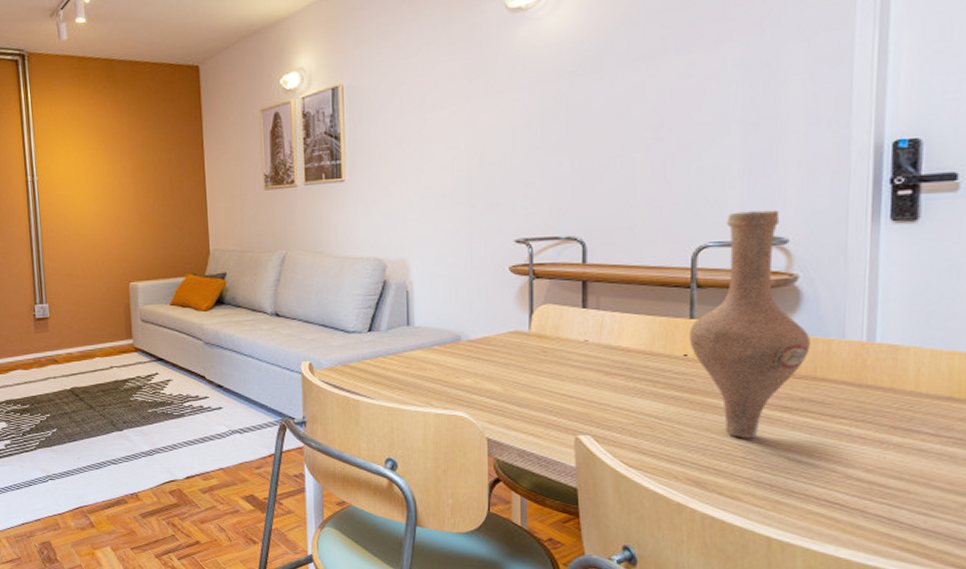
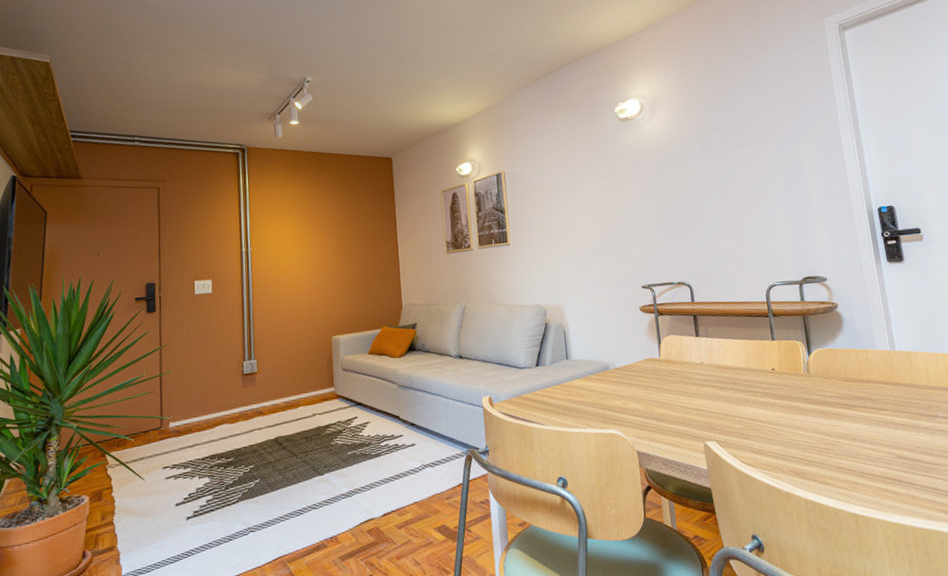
vase: present [689,210,811,439] -> none [773,257,856,433]

